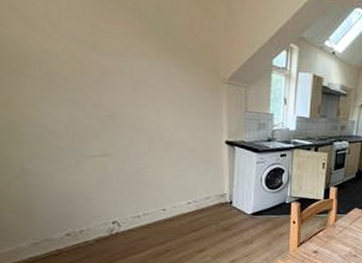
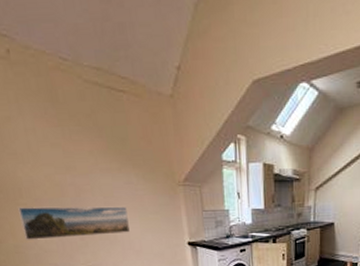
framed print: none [19,78,162,124] -> present [17,206,131,240]

